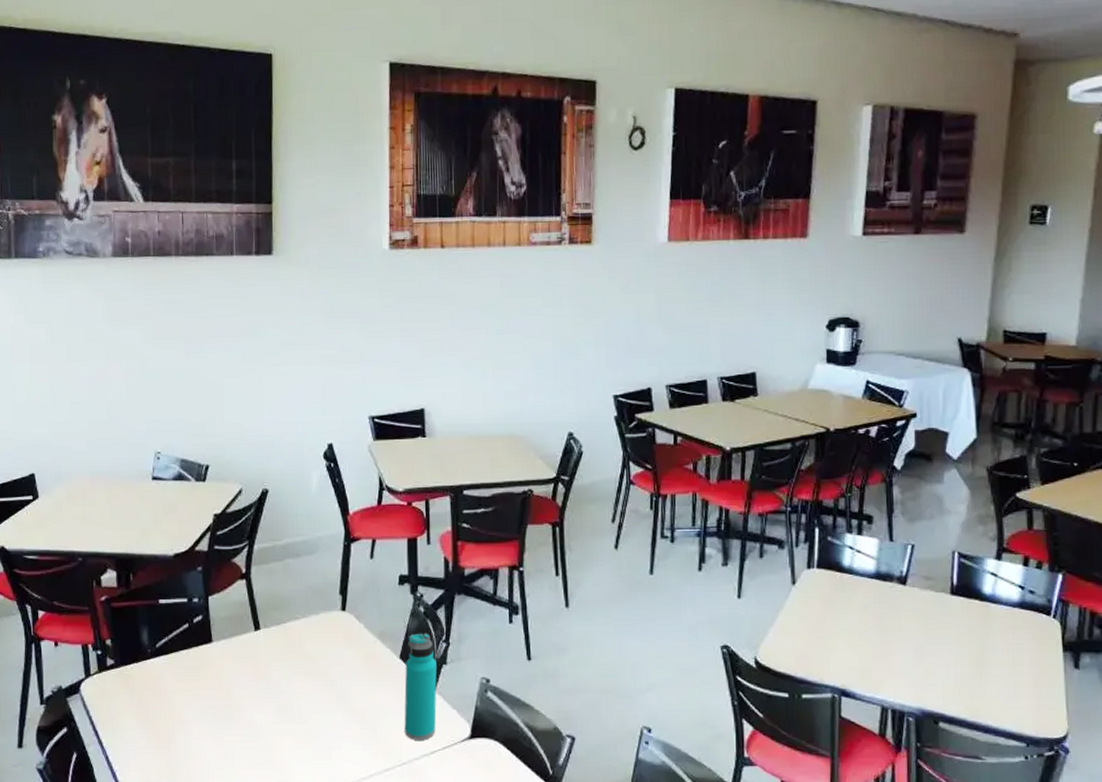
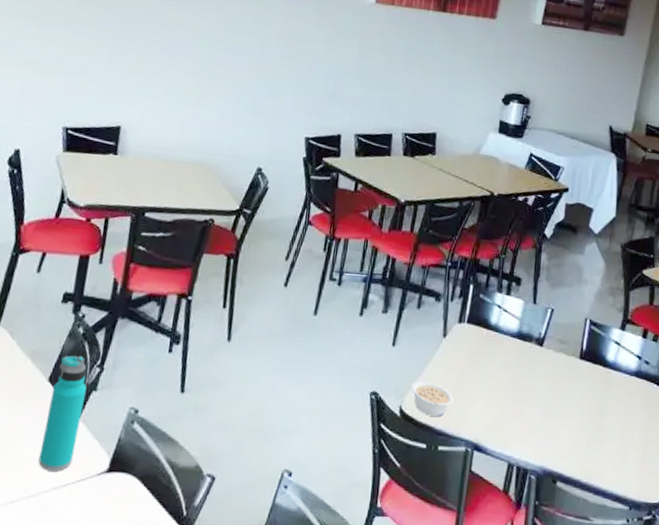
legume: none [764,631,813,665] -> present [411,381,454,417]

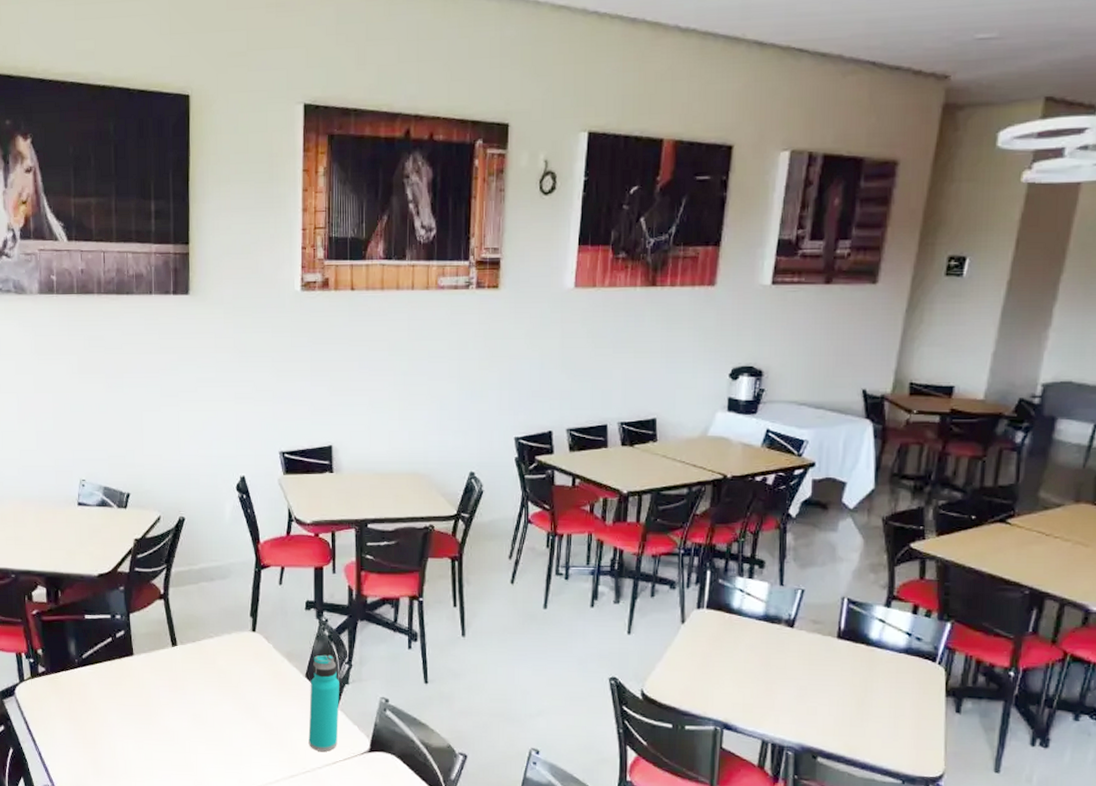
legume: present [411,381,454,417] -> none [652,666,698,698]

